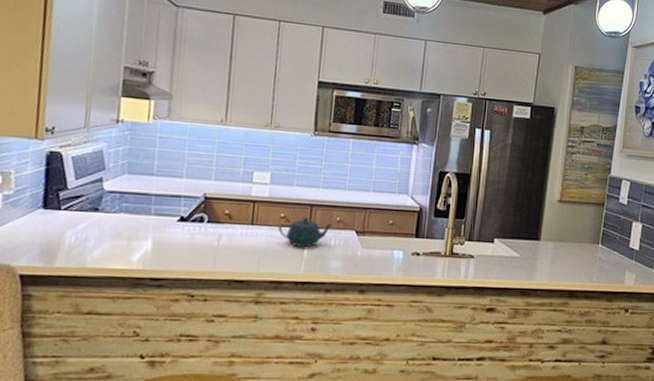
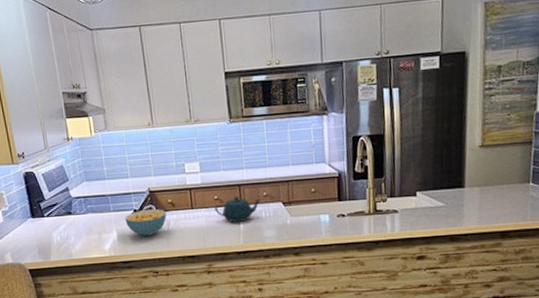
cereal bowl: none [166,217,220,251] -> present [125,208,167,237]

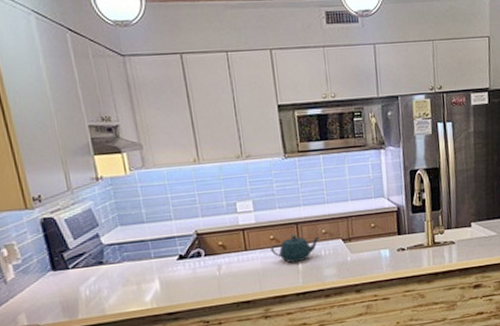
cereal bowl: present [125,208,167,237] -> none [168,252,217,284]

